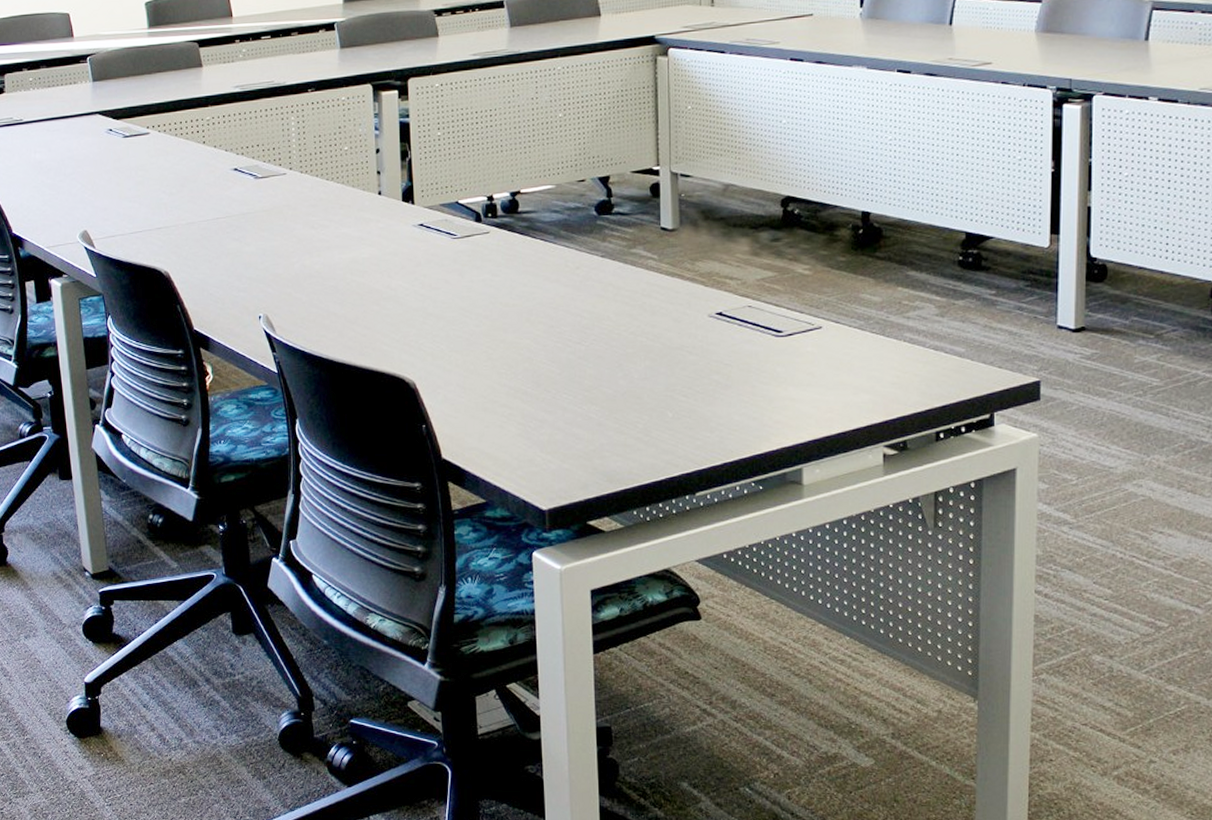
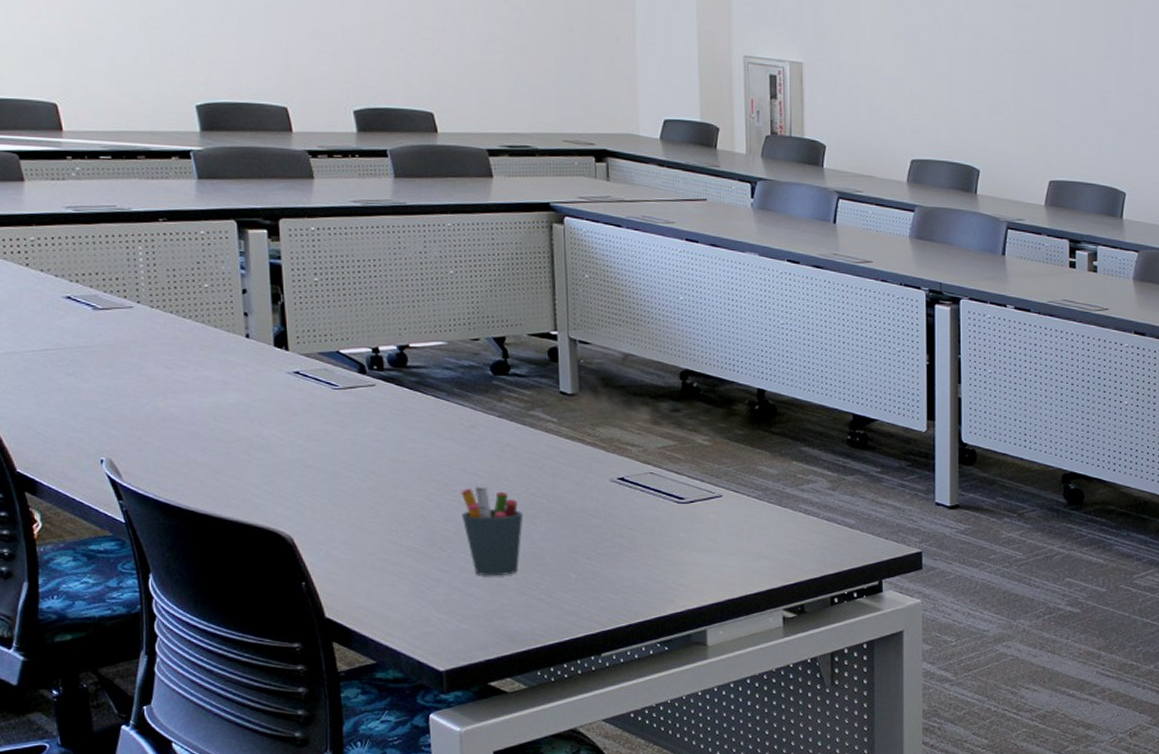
pen holder: none [565,326,623,416] -> present [461,486,523,576]

